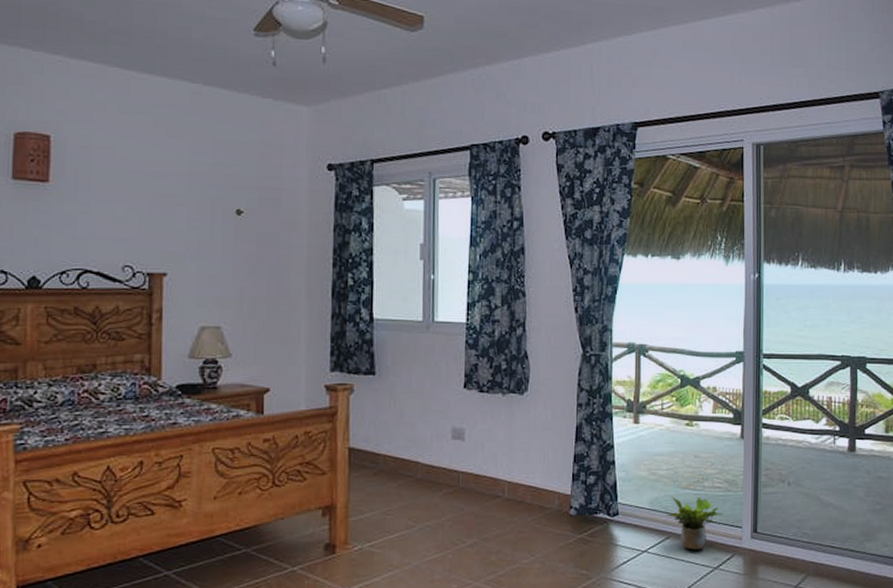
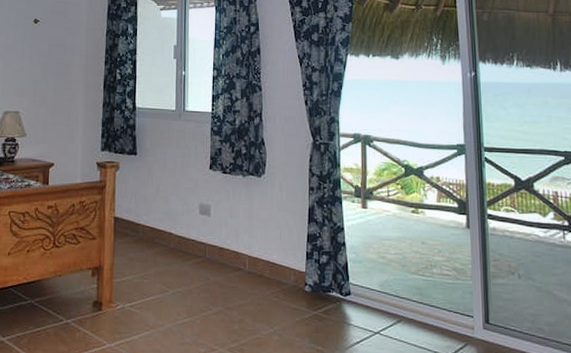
potted plant: present [665,496,723,551] -> none [396,281,453,337]

